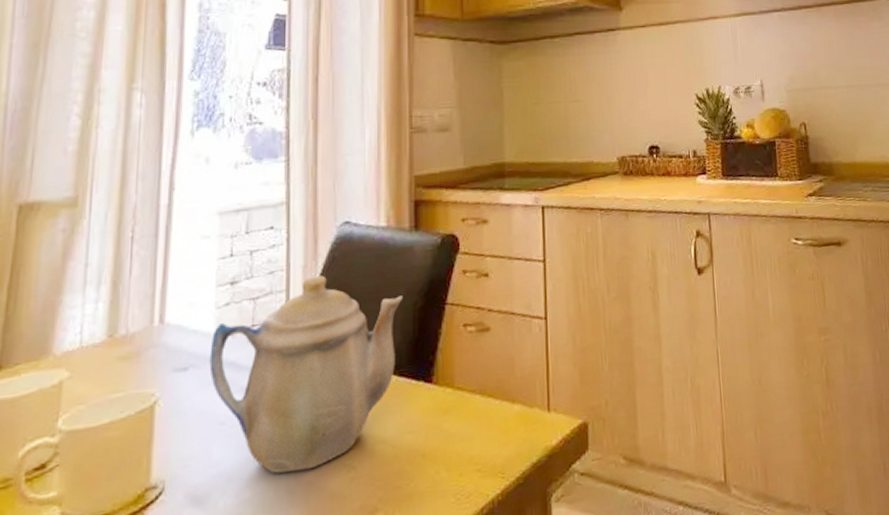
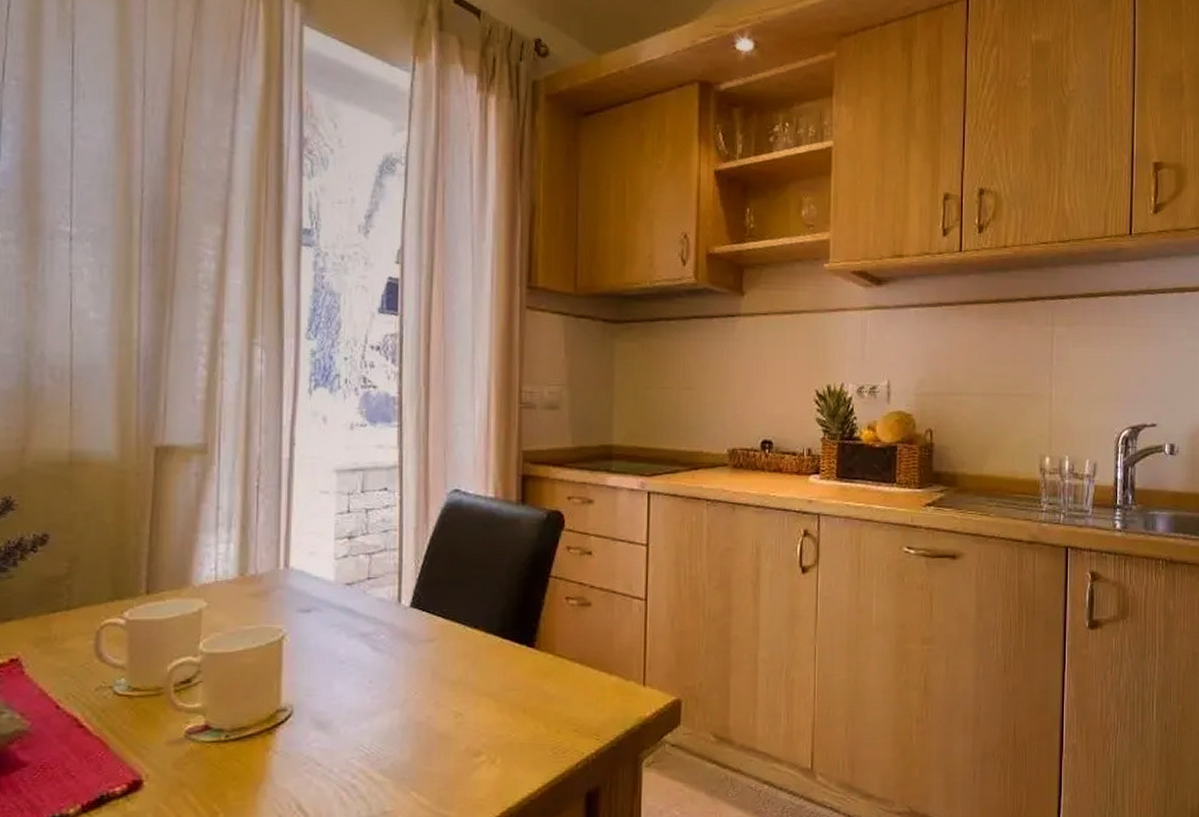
teapot: present [209,275,404,474] -> none [330,538,509,712]

